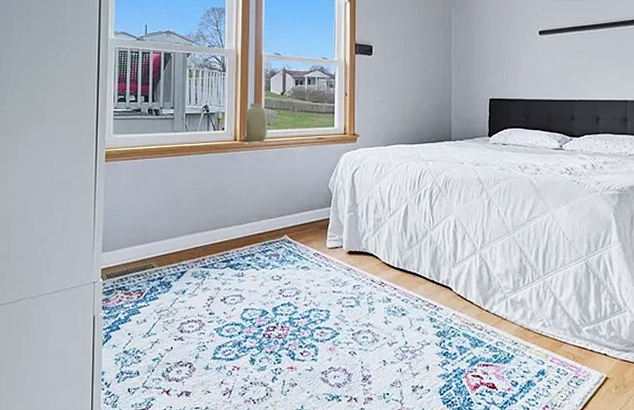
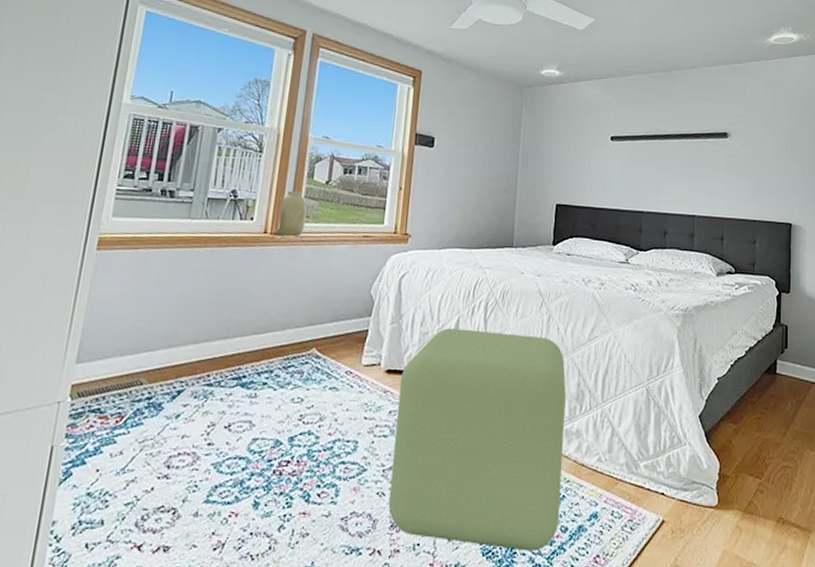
cube: none [359,214,509,401] -> present [388,328,566,551]

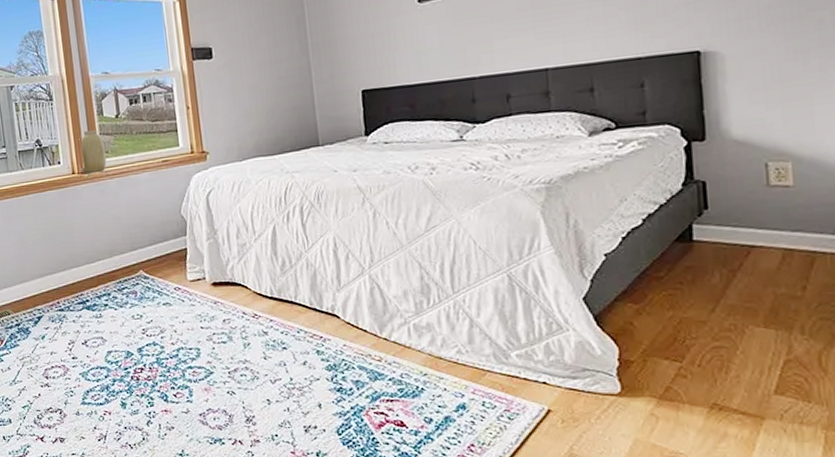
cube: present [388,328,566,551] -> none [227,233,421,441]

